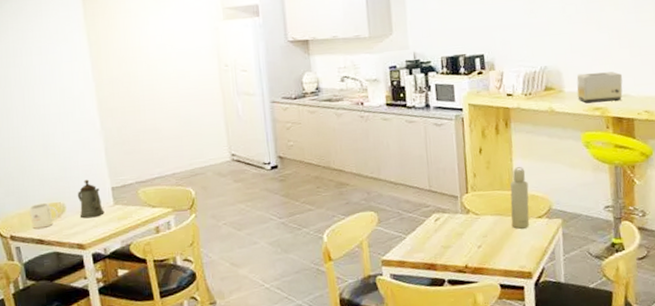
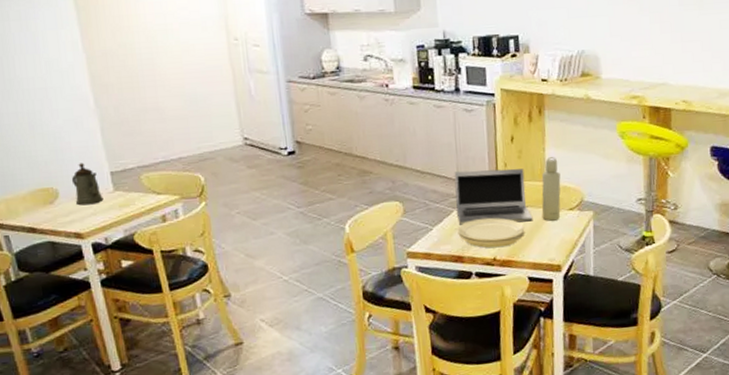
mug: present [29,203,59,229] -> none [17,188,52,216]
laptop: none [425,178,503,234] -> present [454,168,533,225]
plate: none [430,226,496,256] -> present [457,218,525,248]
toaster: present [576,71,623,103] -> none [614,58,662,91]

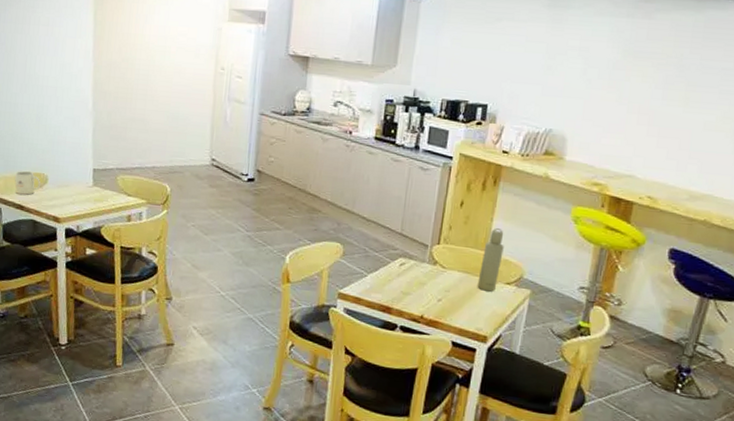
mug: none [17,188,52,216] -> present [14,171,41,195]
coffee pot: present [71,163,104,206] -> none [60,156,83,195]
laptop: present [454,168,533,225] -> none [393,225,468,288]
plate: present [457,218,525,248] -> none [390,274,458,307]

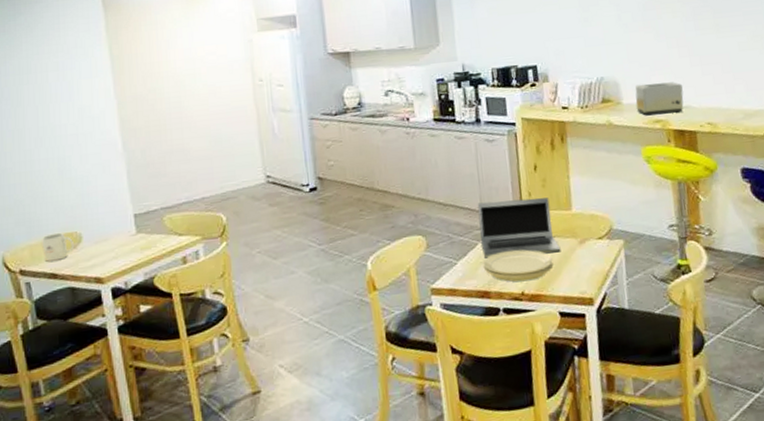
plate: none [390,274,458,307] -> present [482,249,554,282]
laptop: none [393,225,468,288] -> present [477,197,561,258]
bottle: present [477,227,504,292] -> none [568,183,589,252]
toaster: none [577,143,633,180] -> present [635,82,684,116]

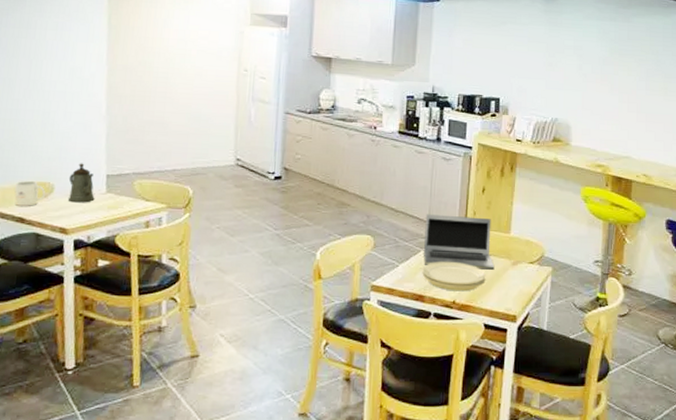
coffee pot: none [95,206,126,250] -> present [68,163,95,203]
toaster: present [635,82,684,116] -> none [582,130,627,161]

